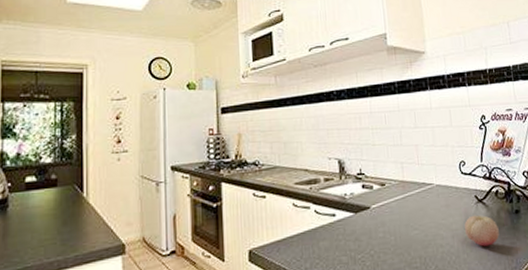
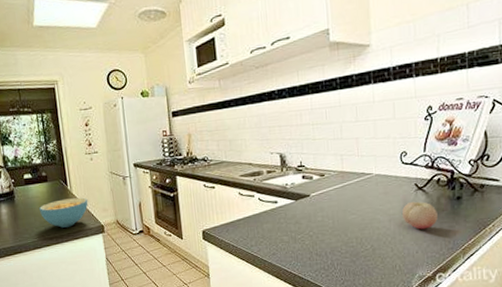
cereal bowl: none [39,207,108,248] -> present [38,197,88,228]

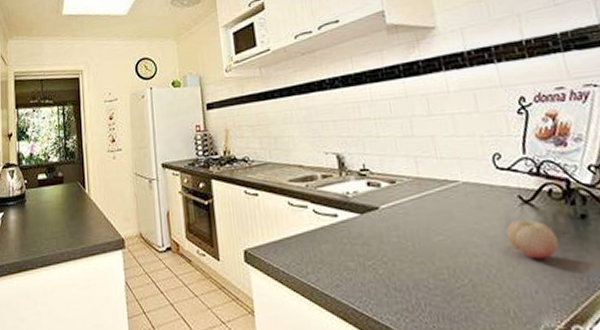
cereal bowl: present [38,197,88,228] -> none [51,203,108,241]

